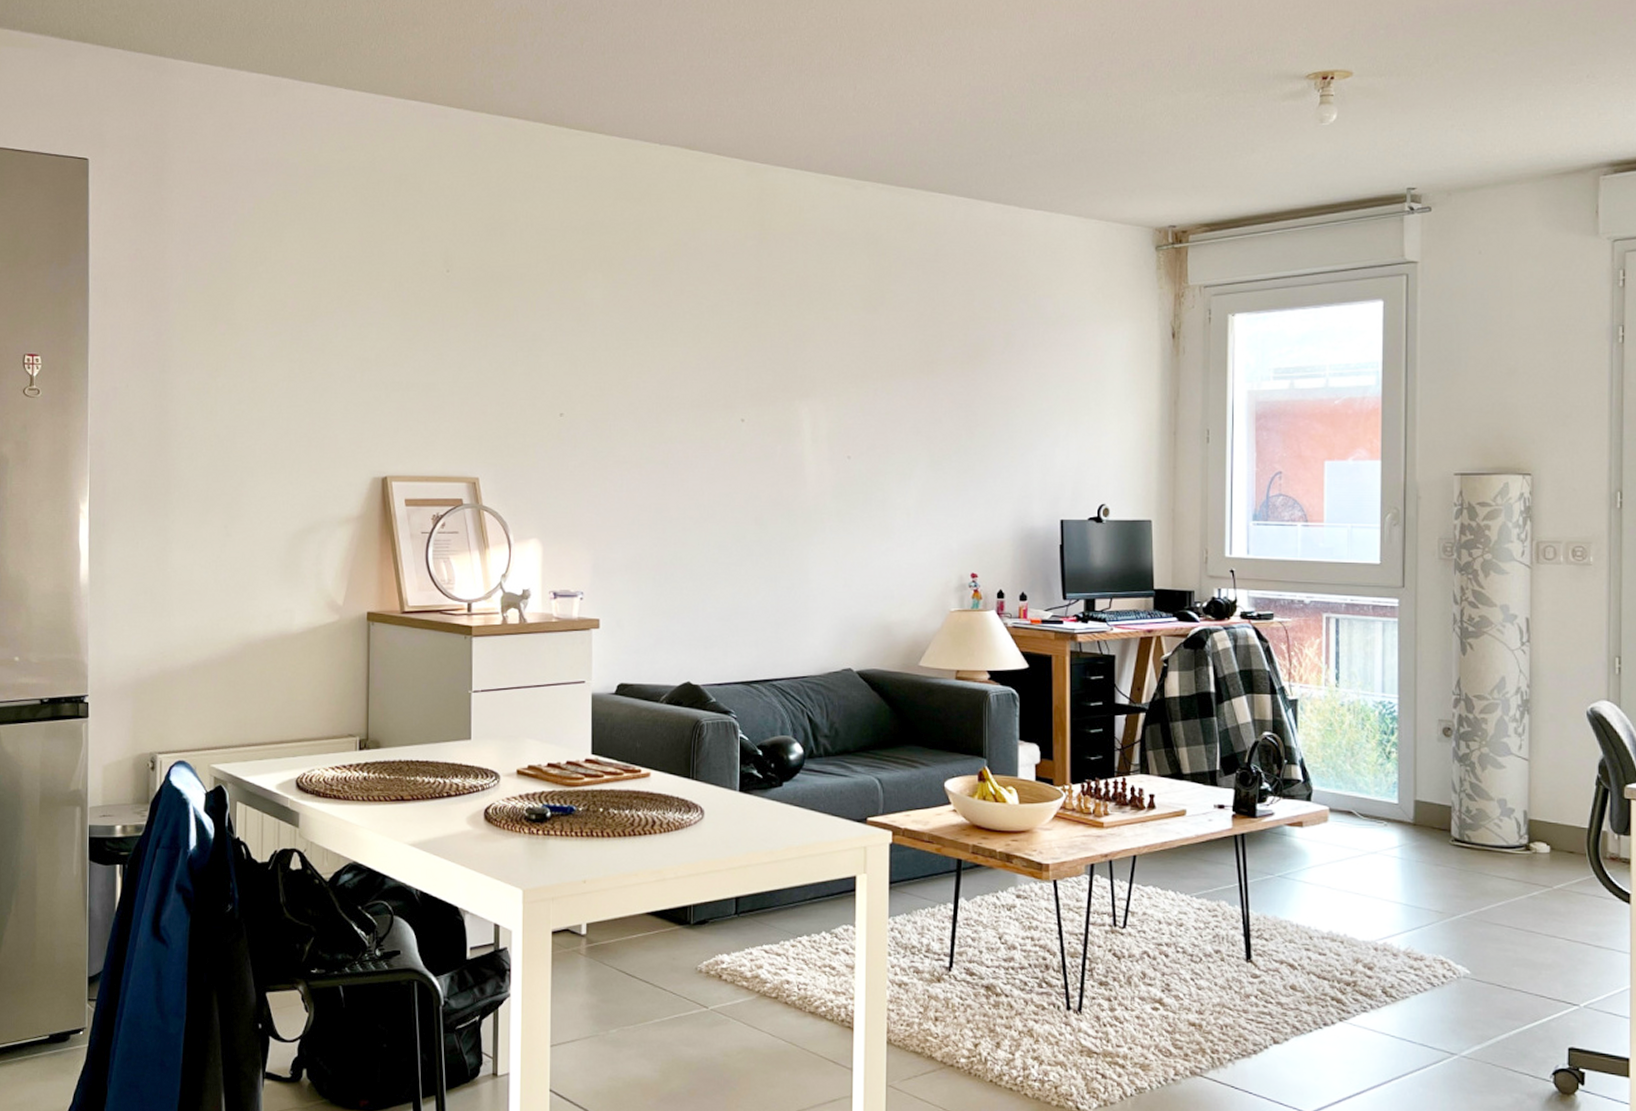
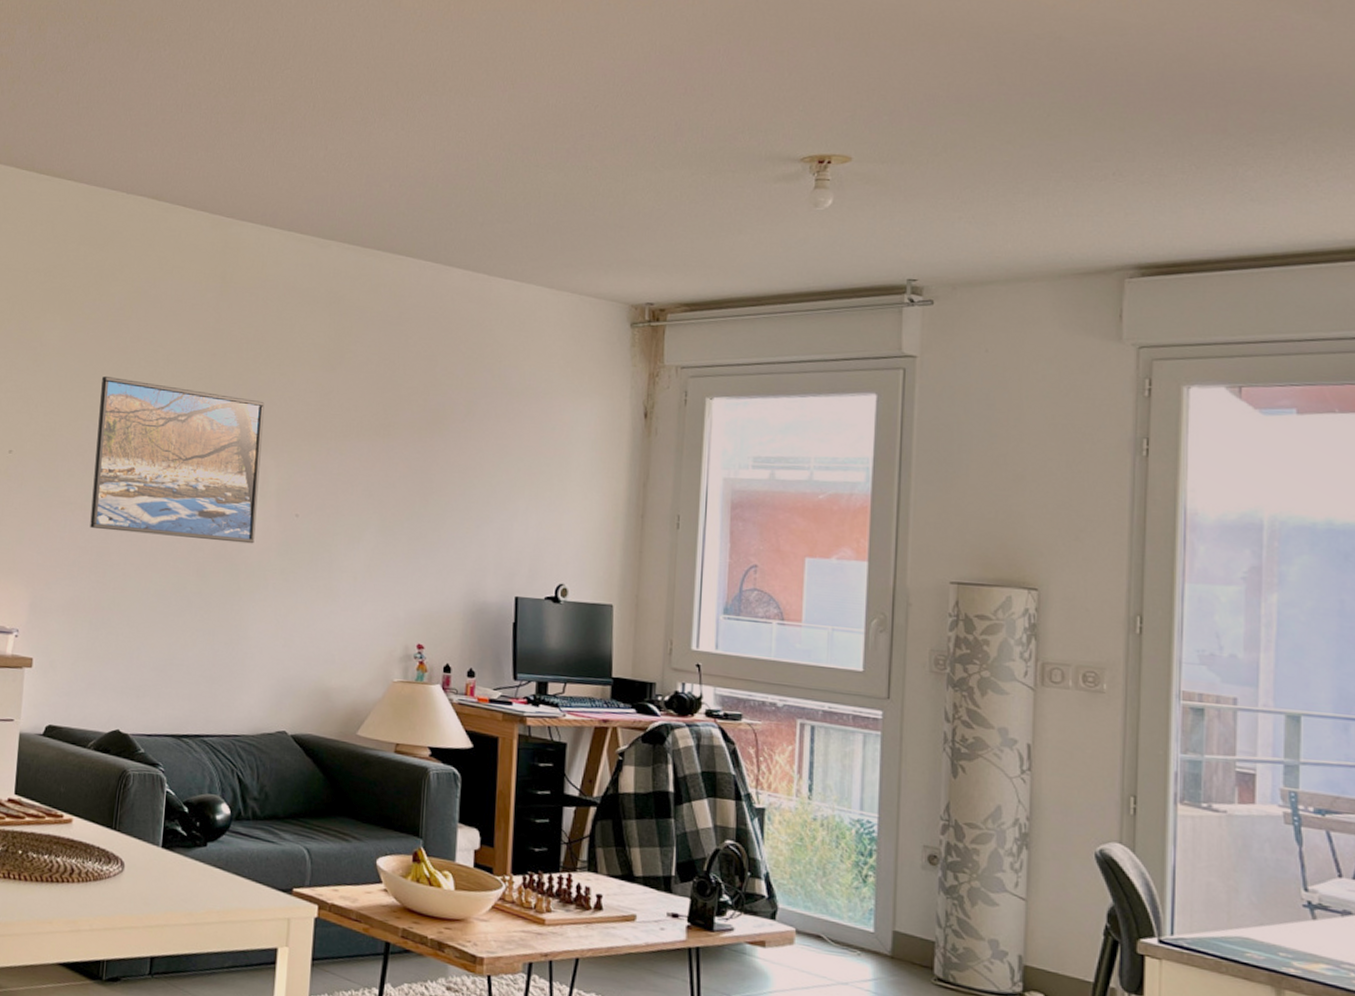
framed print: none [647,332,810,489] -> present [90,376,265,544]

